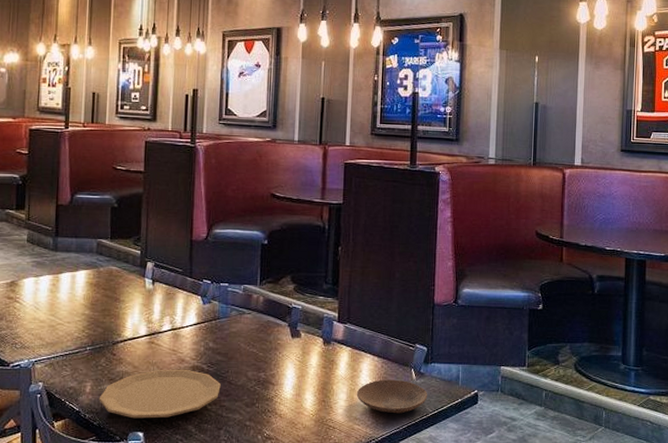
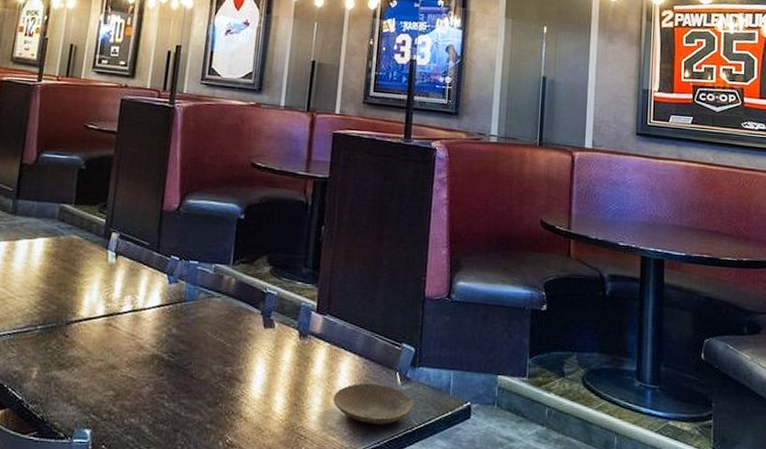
plate: present [99,369,221,419] -> none [45,357,182,414]

